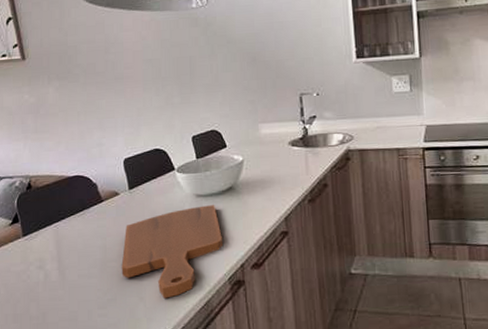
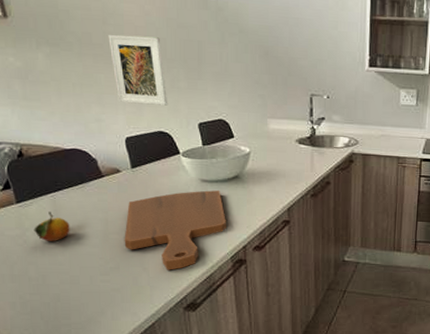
fruit: none [37,243,71,275] -> present [34,212,70,241]
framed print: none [110,58,163,125] -> present [108,34,168,106]

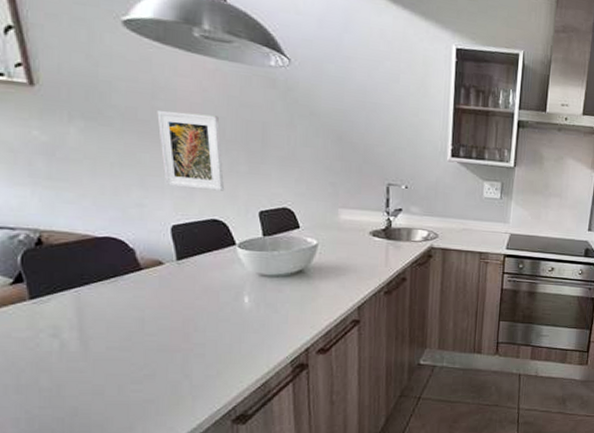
fruit: present [34,212,70,241] -> none [50,309,96,344]
cutting board: present [124,190,227,270] -> none [163,286,288,377]

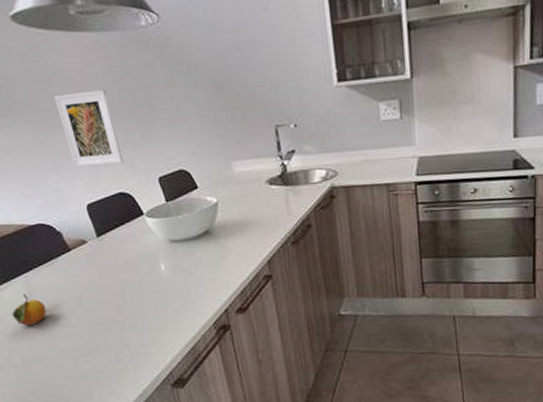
fruit: none [50,309,96,344] -> present [11,294,46,326]

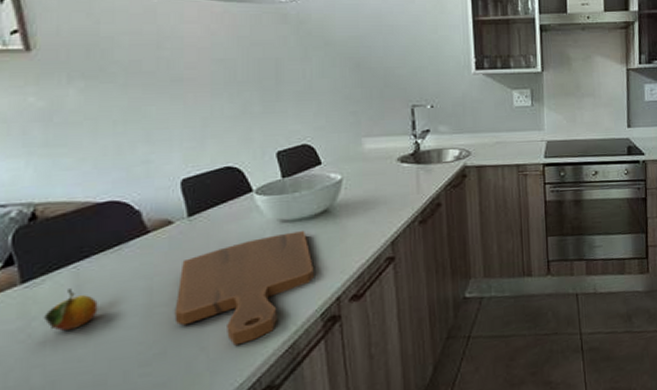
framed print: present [54,89,125,167] -> none [163,58,238,138]
cutting board: none [99,250,205,345] -> present [174,231,315,346]

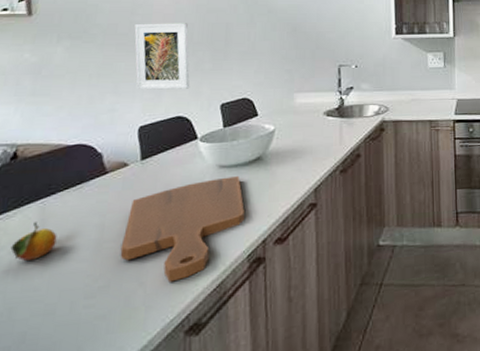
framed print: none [163,58,238,138] -> present [134,23,190,90]

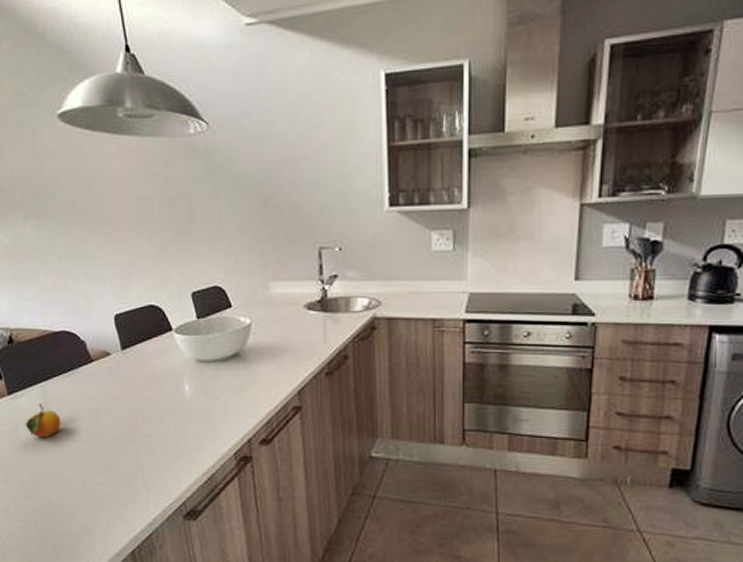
cutting board: present [120,176,245,282] -> none [116,372,229,470]
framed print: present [134,23,190,90] -> none [93,196,158,275]

